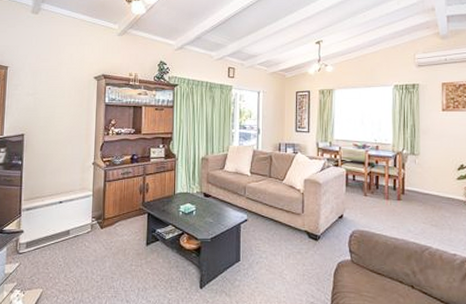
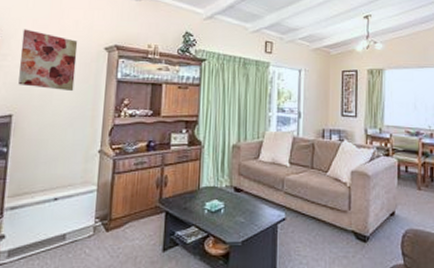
wall art: none [27,63,73,115] -> present [18,29,78,92]

